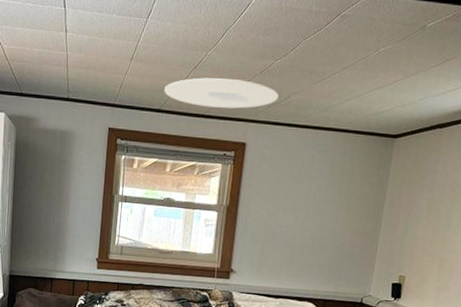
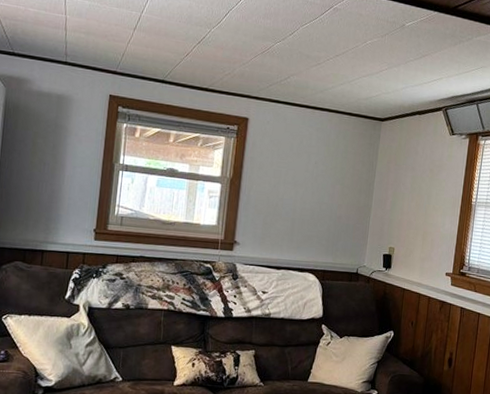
ceiling light: present [164,77,279,109] -> none [168,52,279,85]

